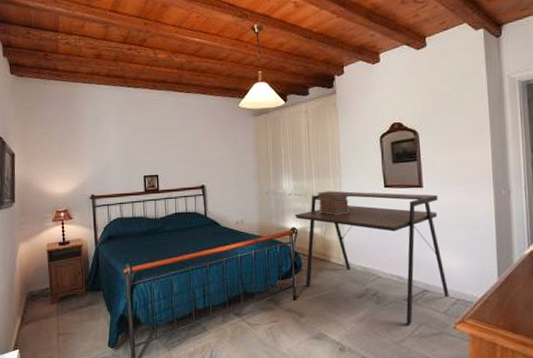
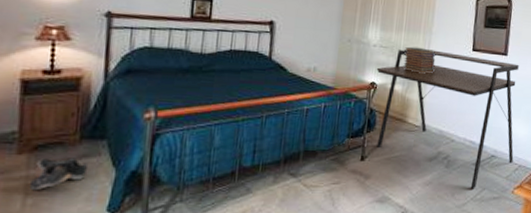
shoe: none [60,304,93,331] -> present [30,156,89,191]

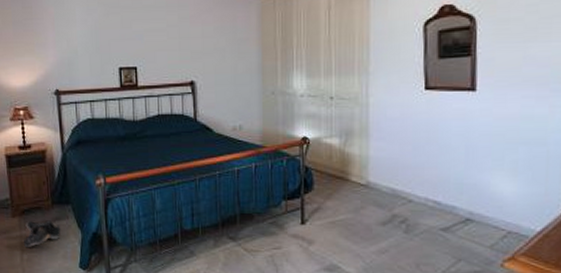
desk: present [376,49,519,189] -> none [307,93,499,260]
book stack: present [403,46,436,74] -> none [337,92,377,123]

